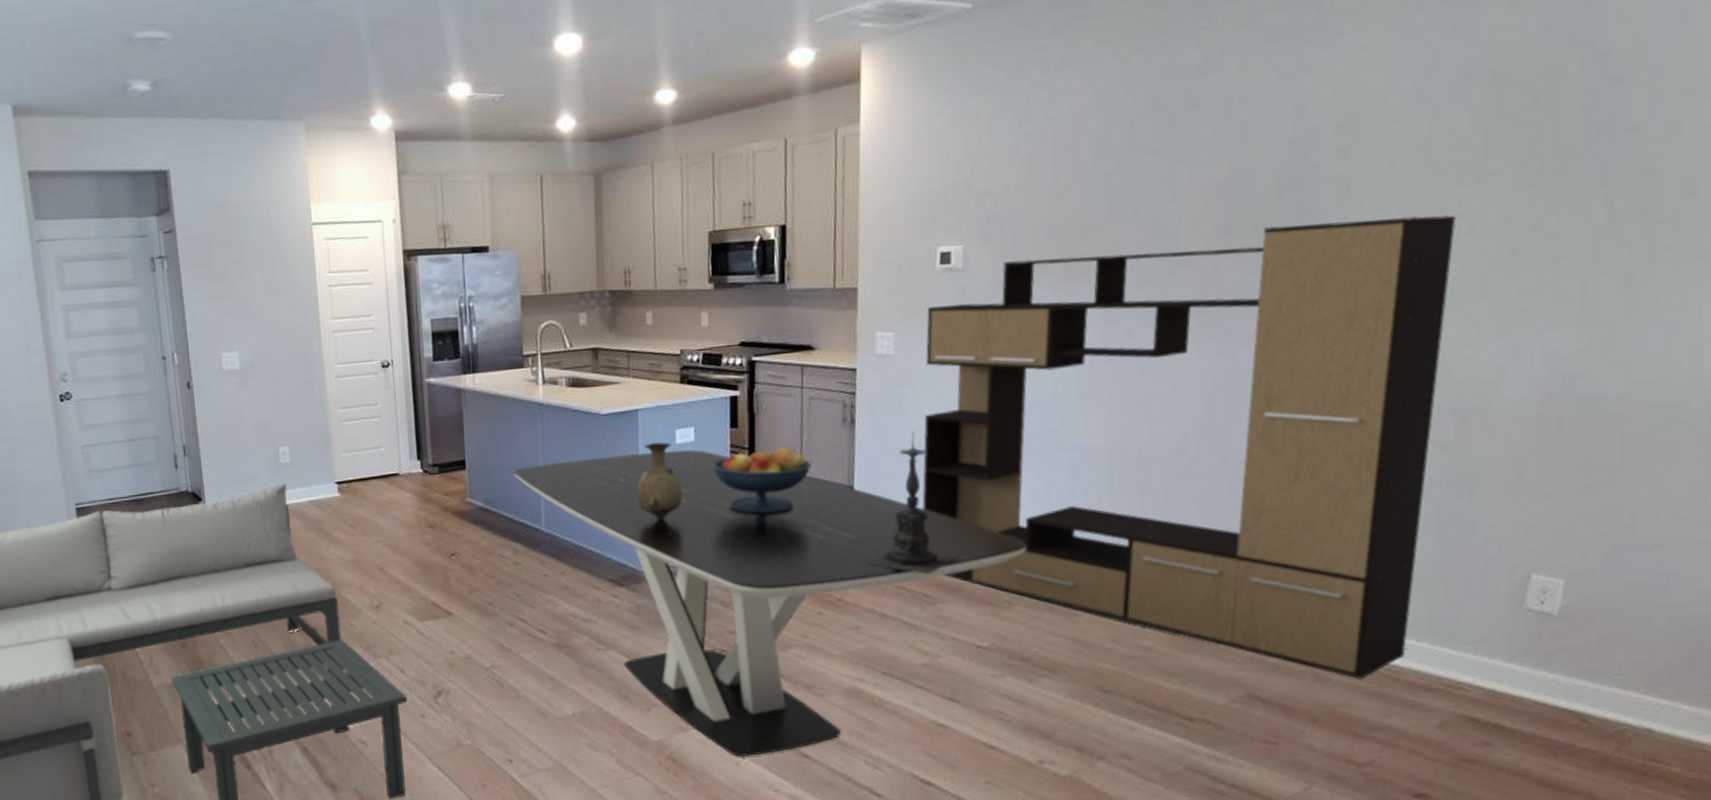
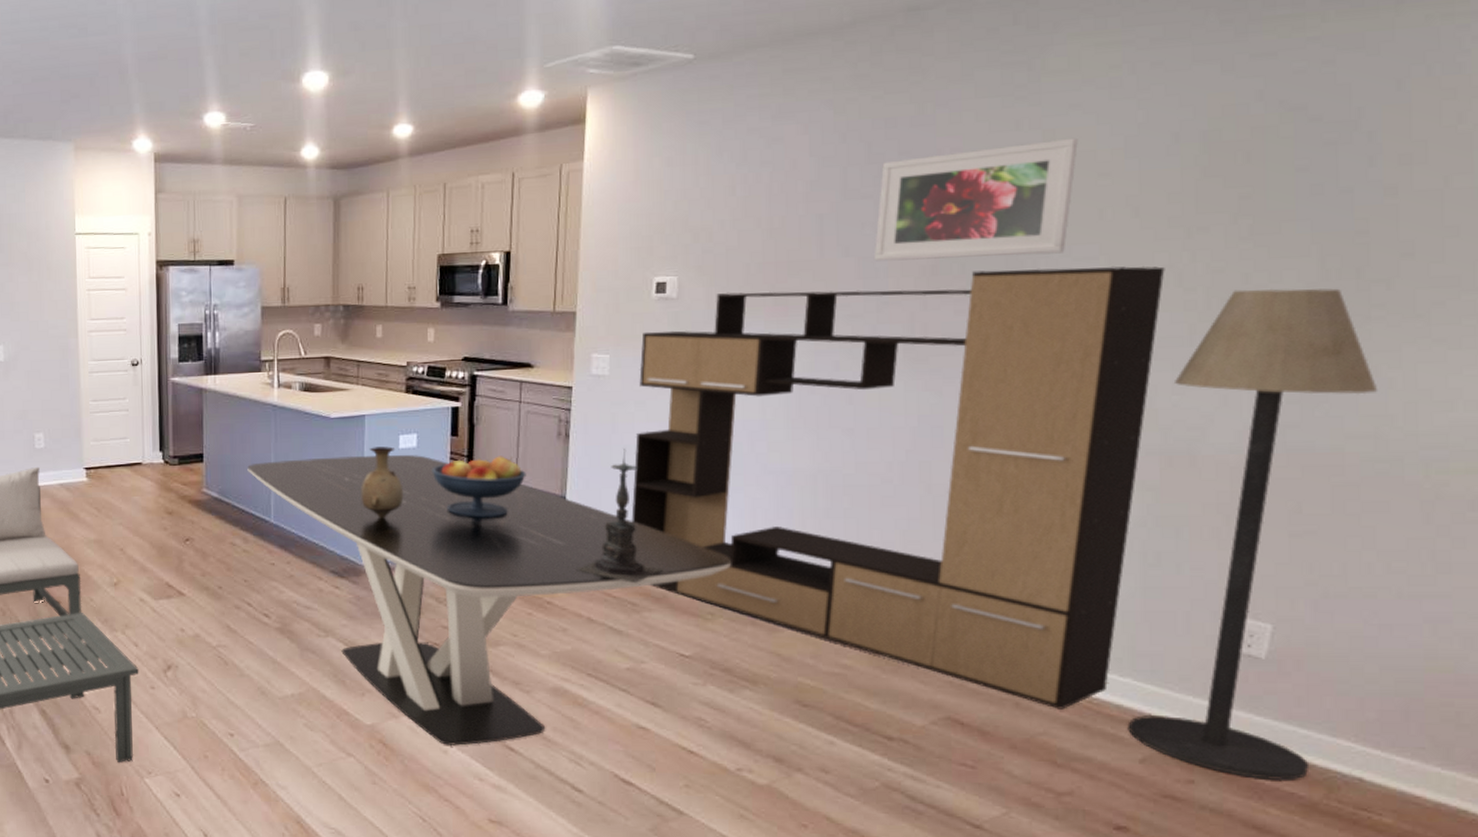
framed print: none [1163,81,1368,221] -> present [873,137,1078,262]
floor lamp: none [1425,231,1665,737] -> present [1127,288,1379,780]

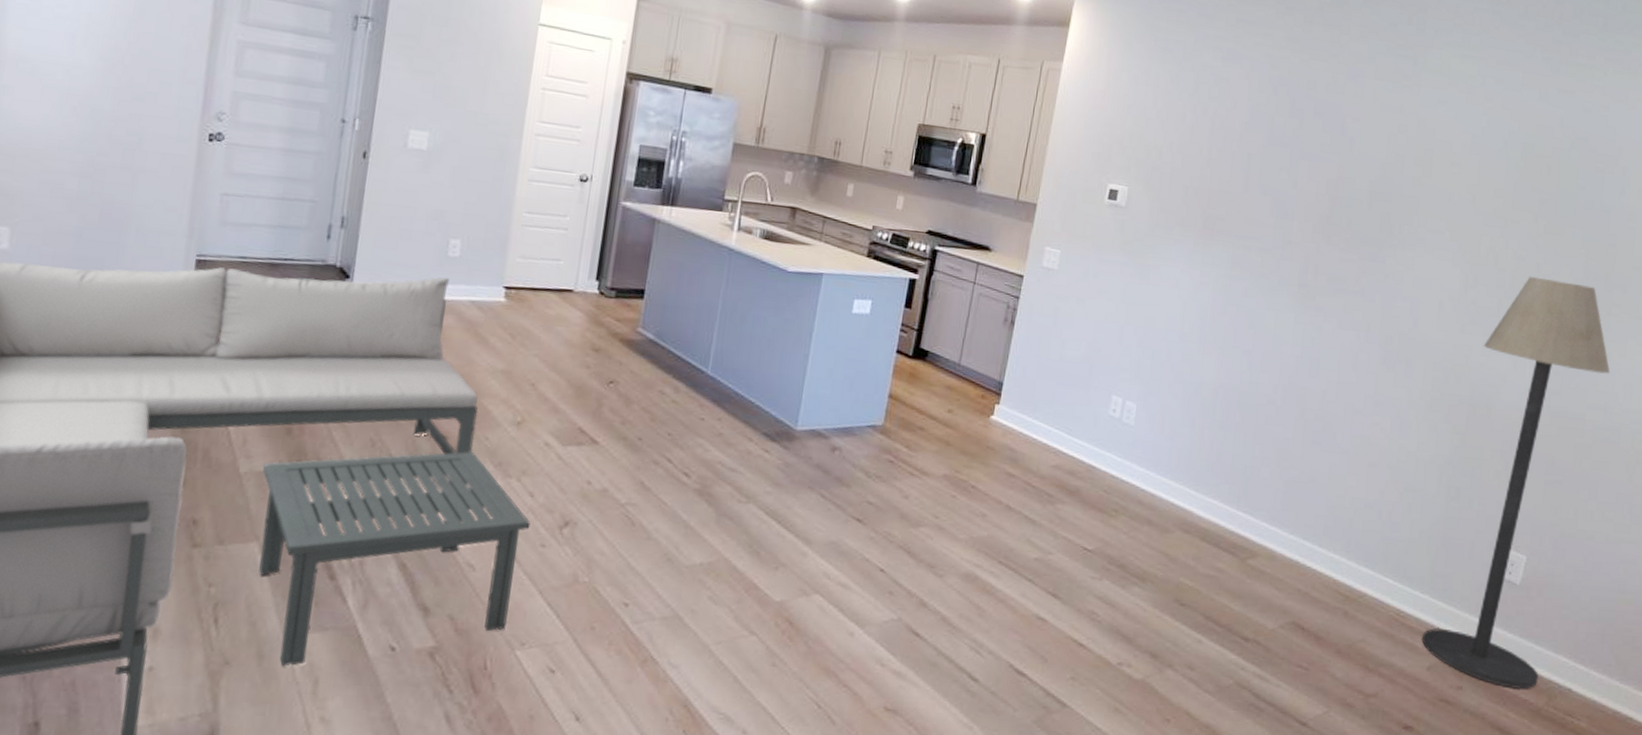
dining table: present [247,454,731,746] -> none [691,307,1139,628]
vase: present [361,446,403,519] -> none [806,308,850,384]
fruit bowl: present [432,456,526,518] -> none [881,331,970,396]
candle holder: present [576,449,664,583] -> none [1003,343,1080,475]
media console: present [631,266,1165,710] -> none [1058,209,1488,620]
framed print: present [873,137,1078,262] -> none [1285,118,1441,224]

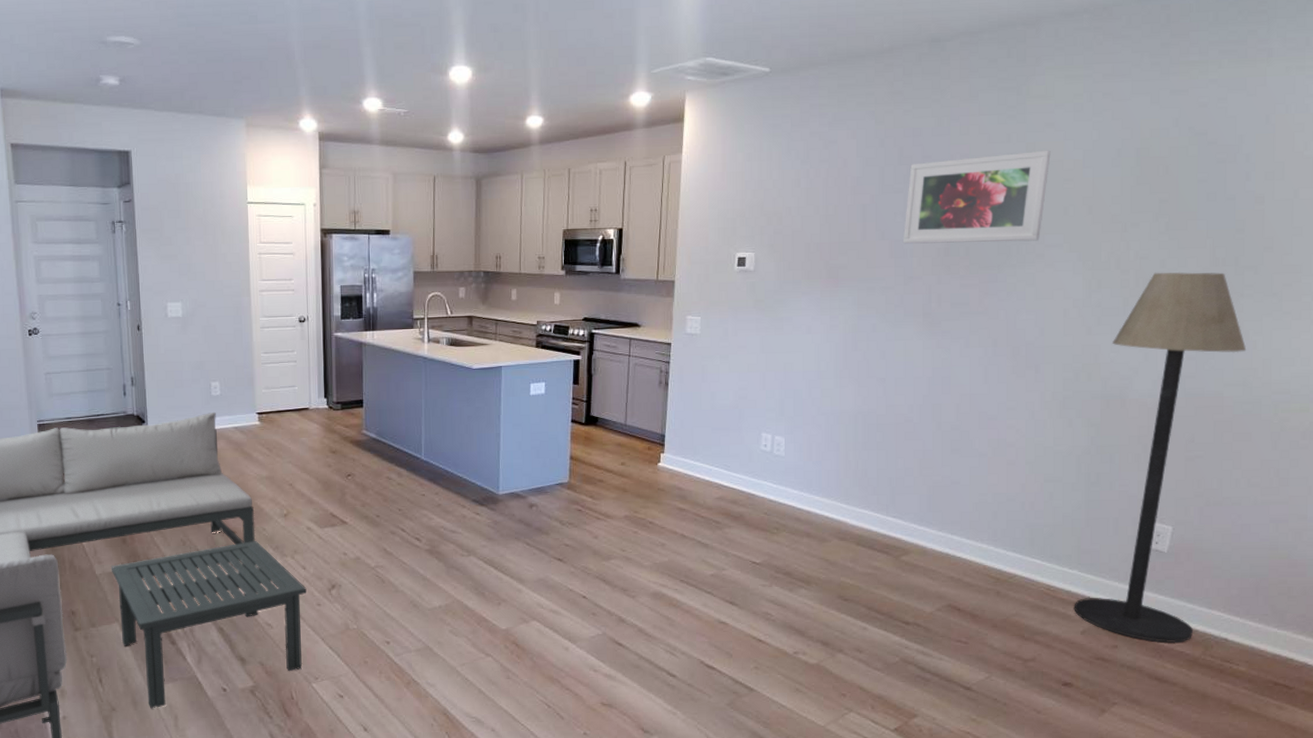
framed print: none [1285,118,1441,224] -> present [902,150,1051,244]

